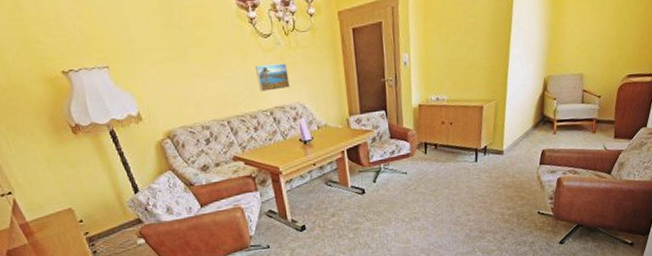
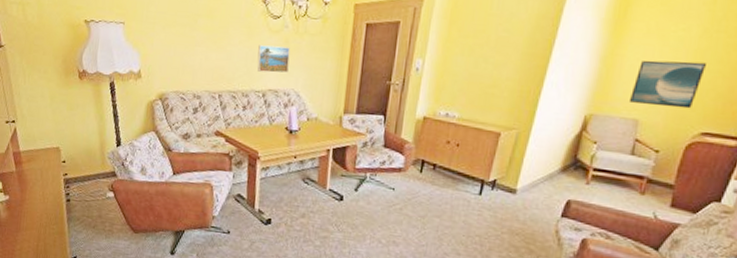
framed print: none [574,18,623,61] -> present [628,60,706,109]

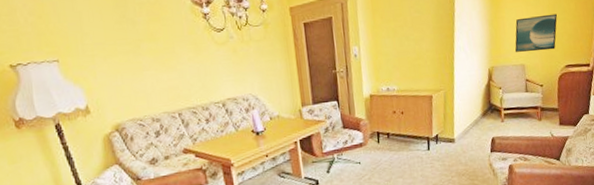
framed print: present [257,45,291,73] -> none [208,56,242,84]

